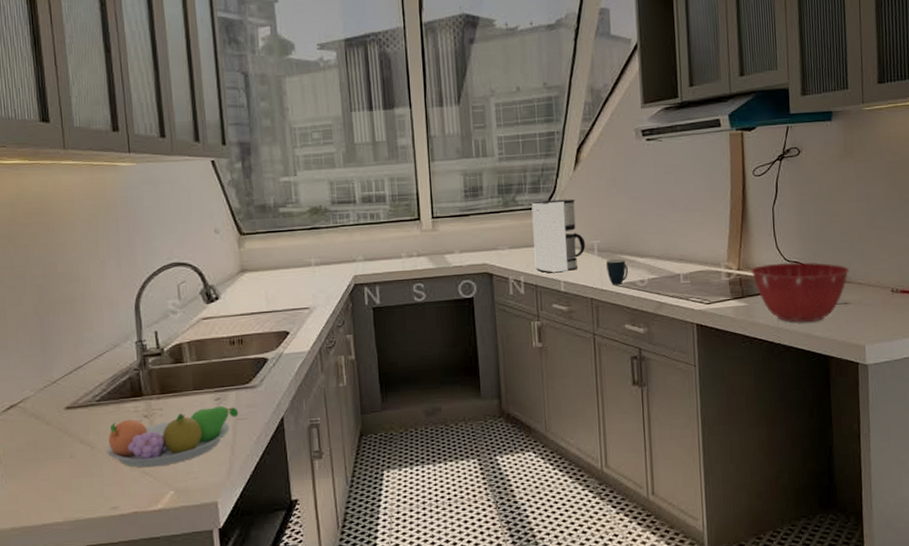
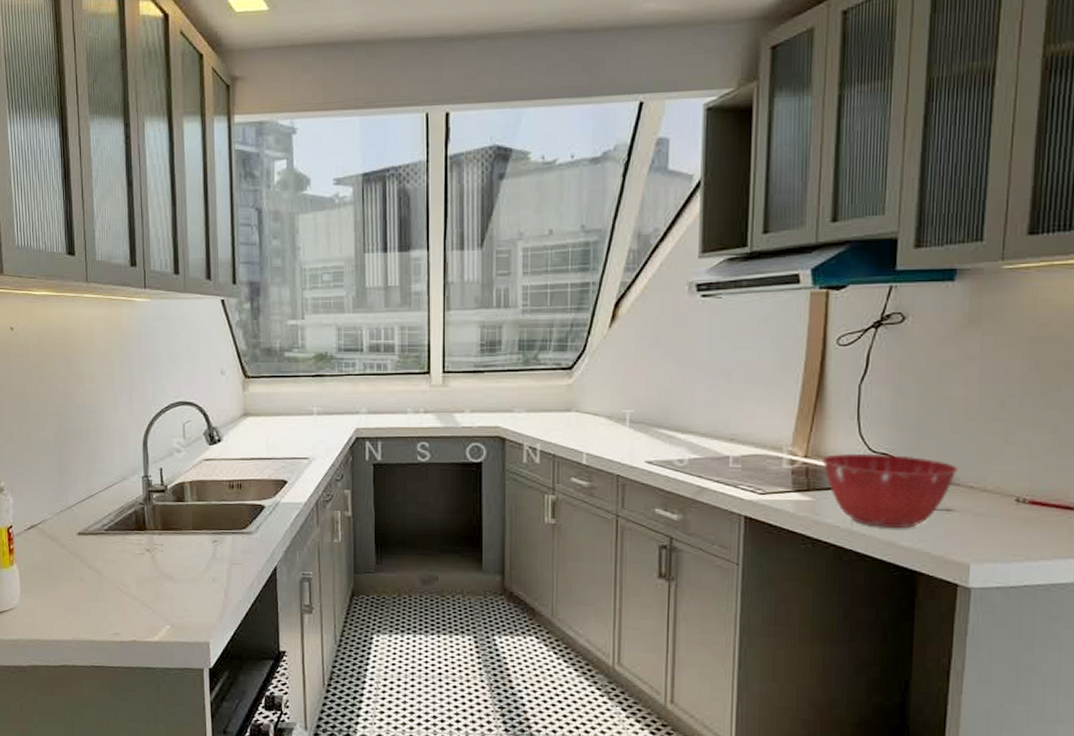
fruit bowl: present [105,405,239,468] -> none [111,548,234,600]
coffee maker: present [531,199,586,273] -> none [554,360,616,443]
mug: present [606,258,628,285] -> none [639,433,664,462]

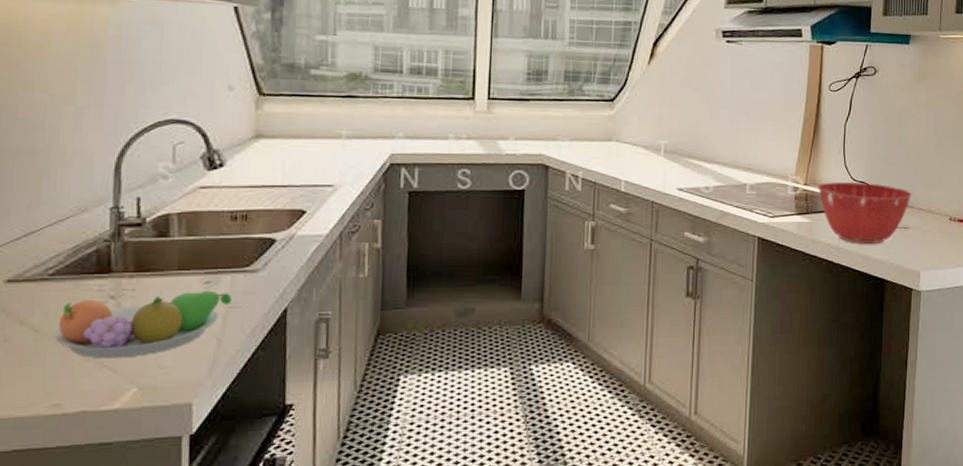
fruit bowl: none [111,548,234,600] -> present [53,290,233,359]

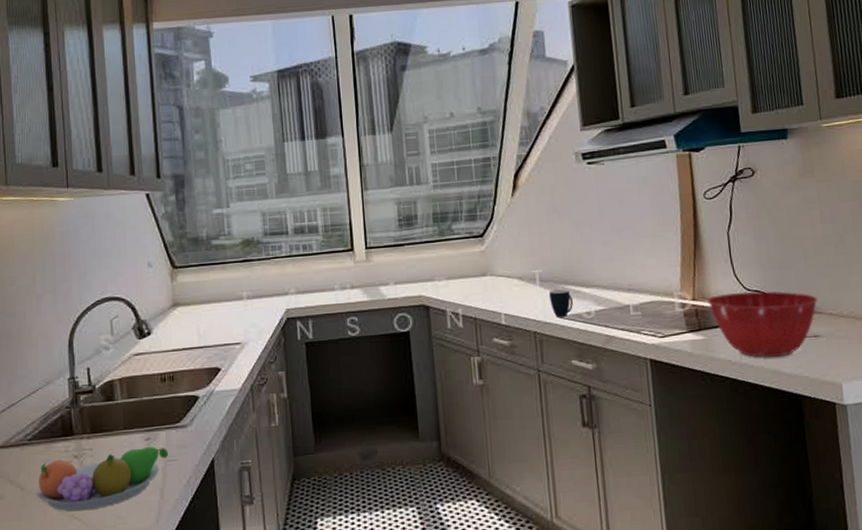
mug: none [672,162,694,190] -> present [549,289,573,317]

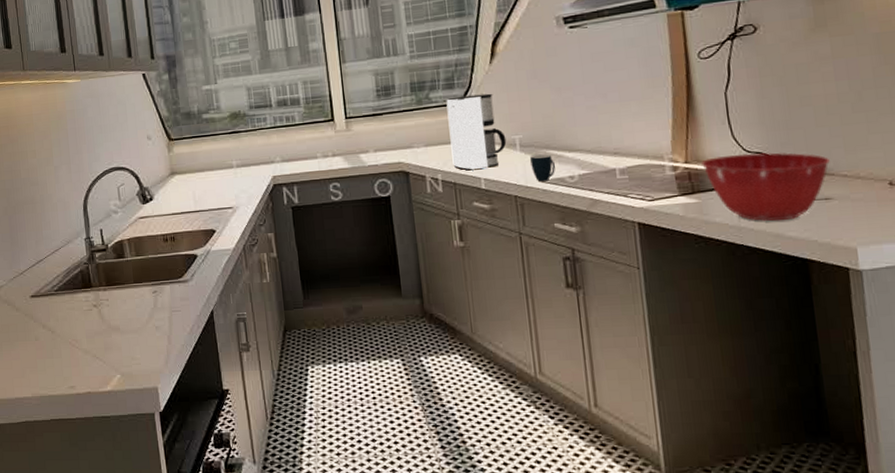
fruit bowl: present [35,446,169,512] -> none [63,298,174,352]
coffee maker: none [468,226,527,305] -> present [446,93,507,171]

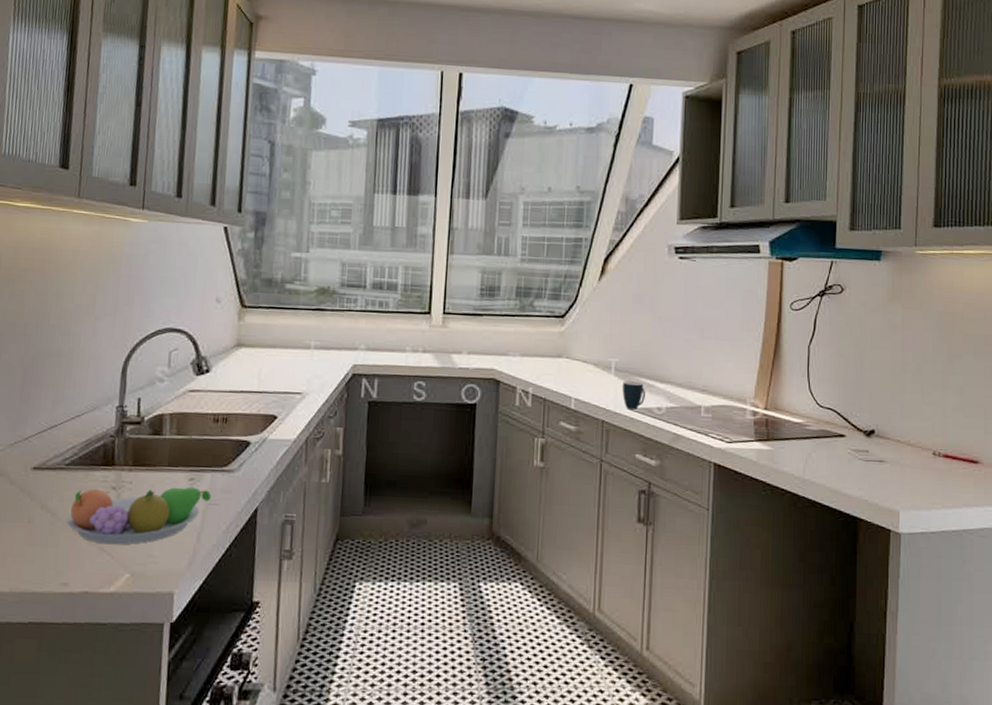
fruit bowl: none [63,298,174,352] -> present [66,486,212,545]
coffee maker: present [446,93,507,171] -> none [546,308,603,388]
mixing bowl: present [701,152,830,221] -> none [779,407,888,478]

